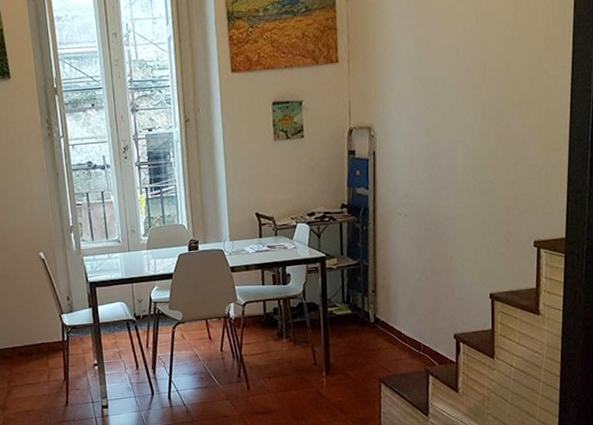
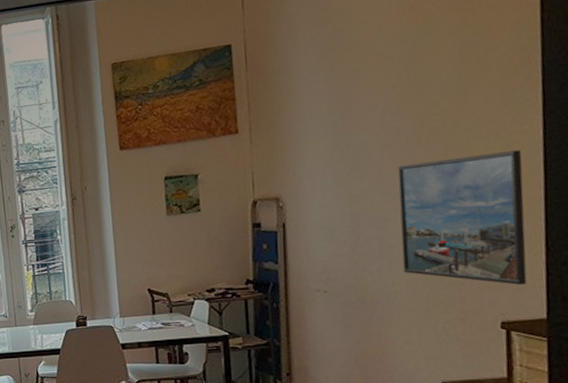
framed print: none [465,93,556,210] -> present [398,150,527,286]

